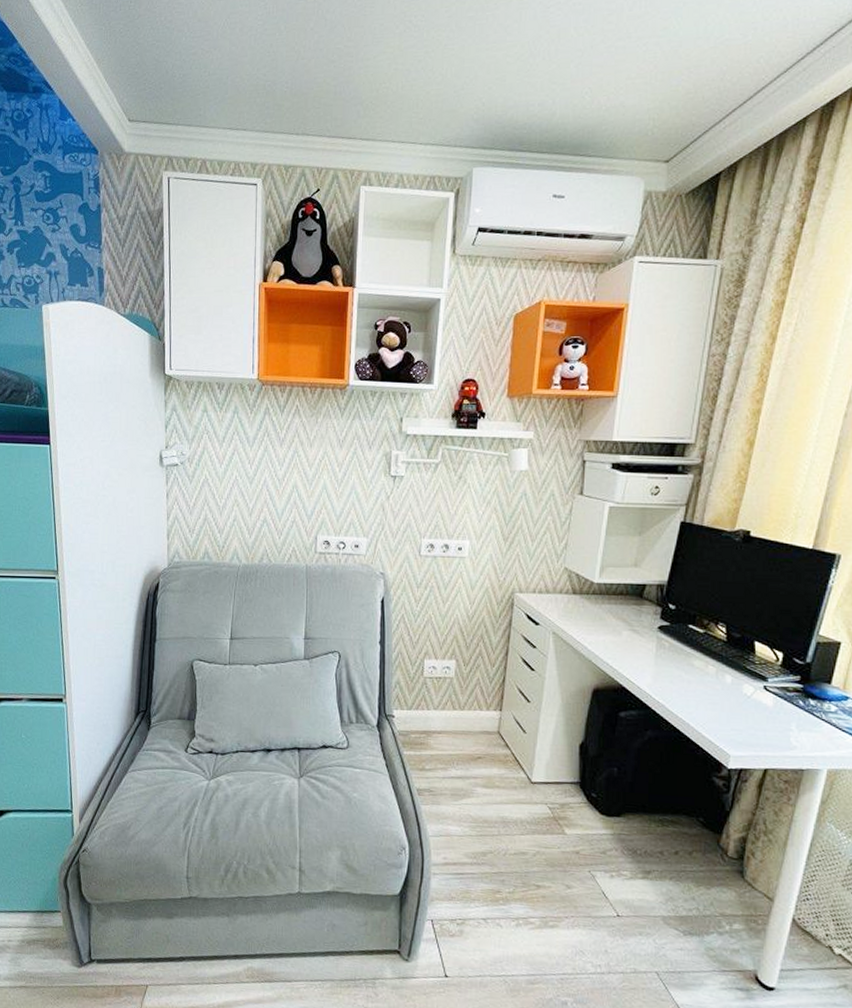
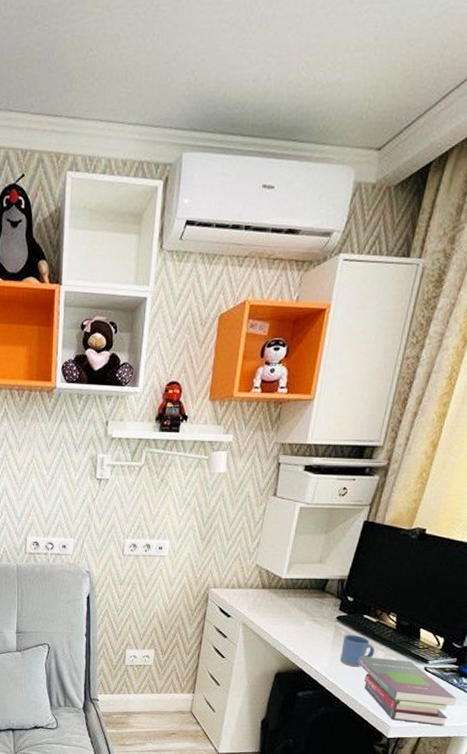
mug: none [666,646,705,684] -> present [340,634,375,667]
books: none [686,672,806,756] -> present [358,657,457,726]

